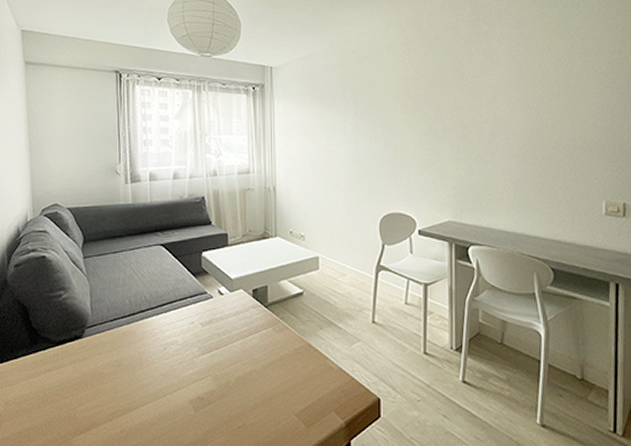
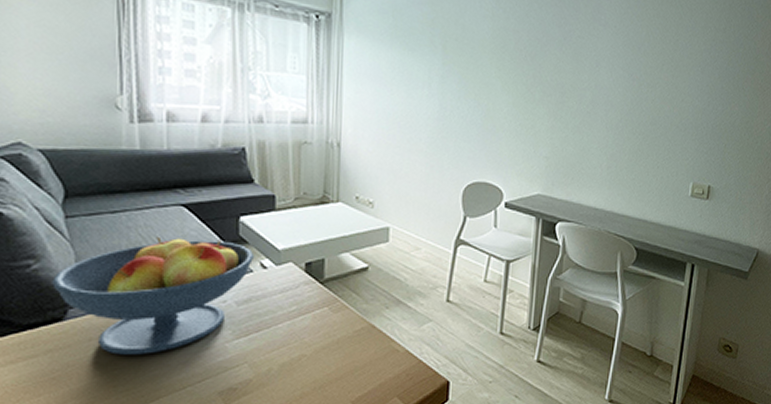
fruit bowl: none [75,270,214,367] -> present [52,236,255,355]

